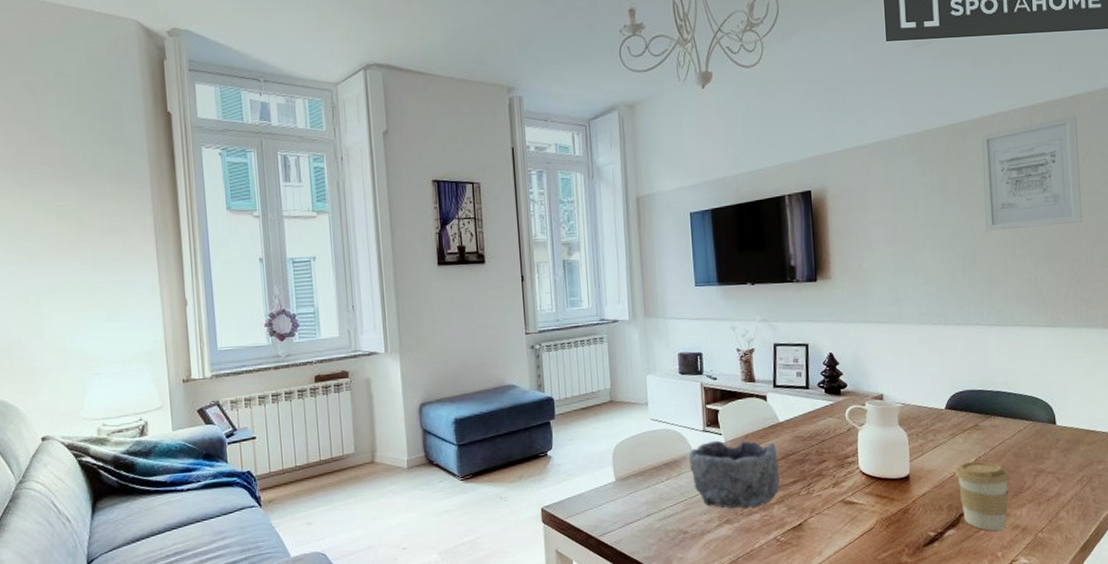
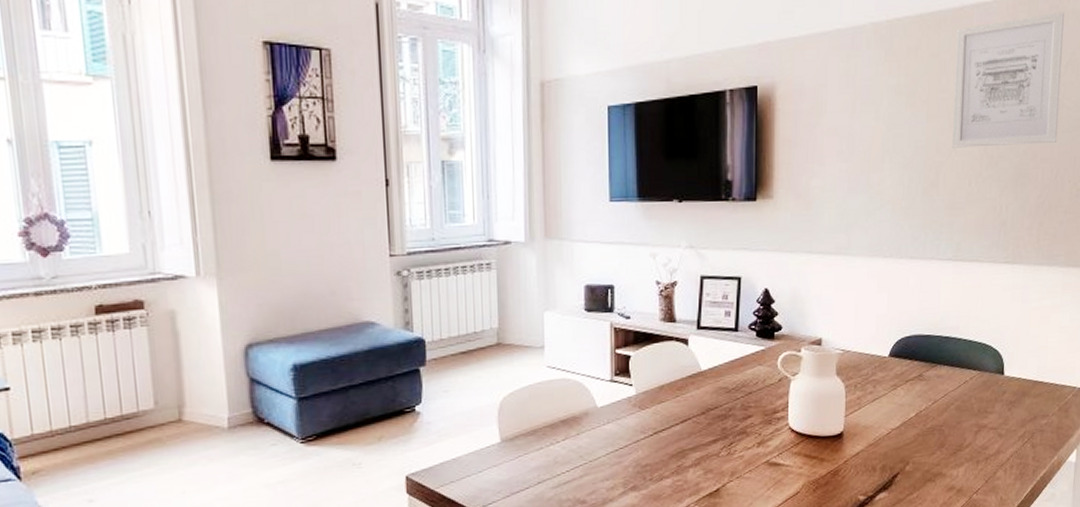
bowl: present [689,440,780,509] -> none [592,392,697,474]
coffee cup: present [955,461,1009,531] -> none [893,416,949,493]

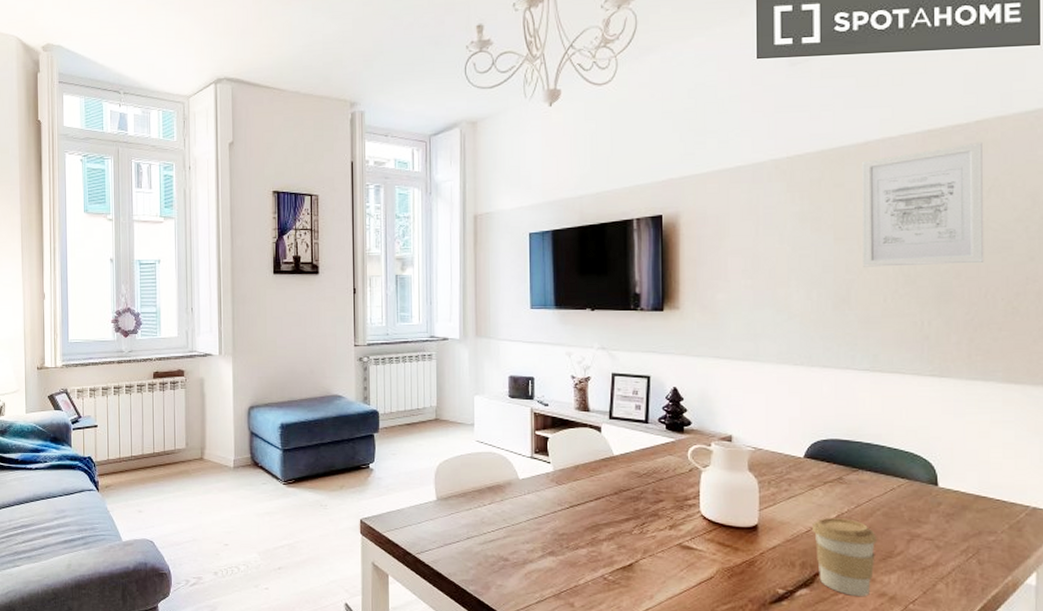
coffee cup: none [893,416,949,493] -> present [812,518,877,596]

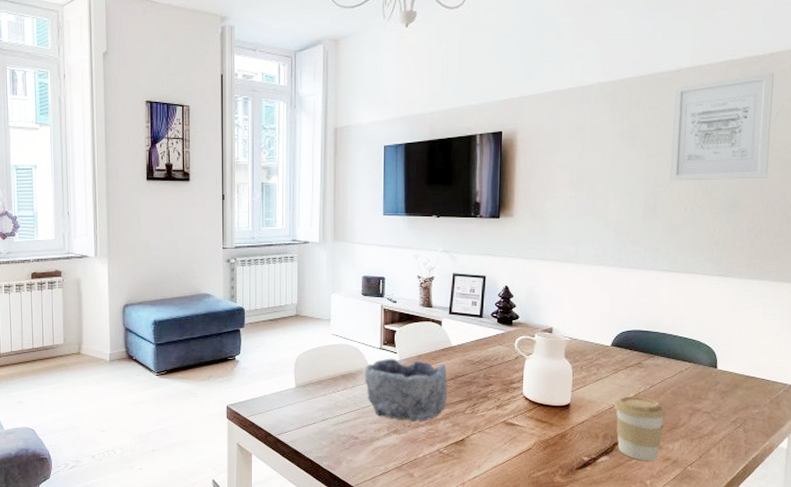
bowl: none [515,468,610,543] -> present [365,358,448,422]

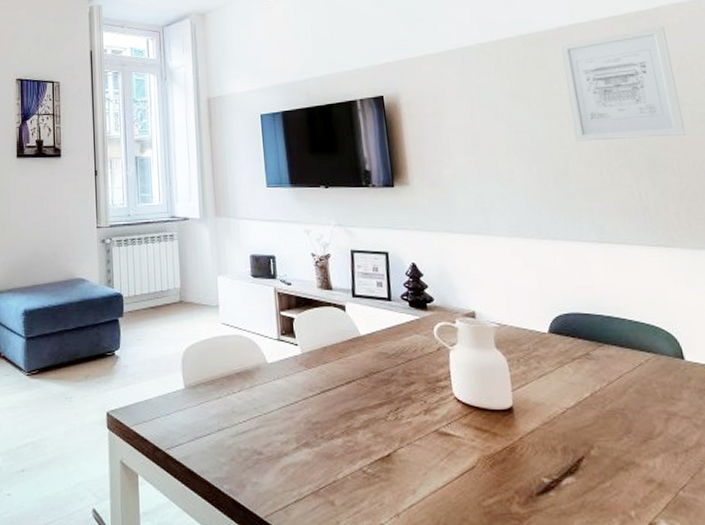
bowl: present [365,358,448,422] -> none [263,351,364,432]
coffee cup: present [614,397,666,461] -> none [567,397,637,483]

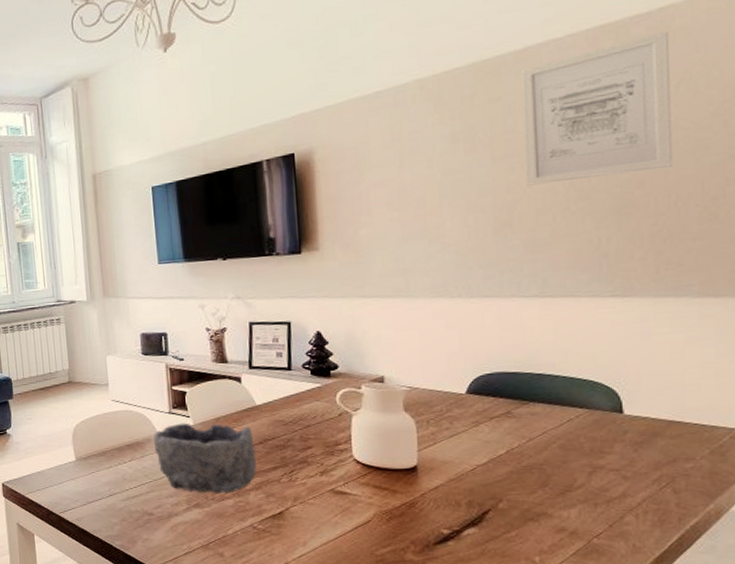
bowl: none [263,351,364,432] -> present [154,423,257,494]

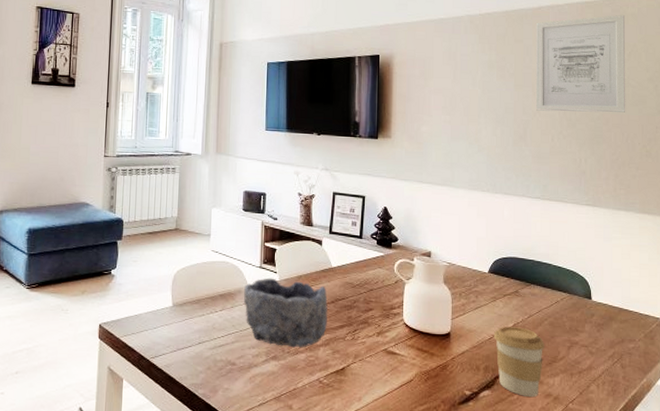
coffee cup: none [478,454,553,533] -> present [494,327,544,397]

